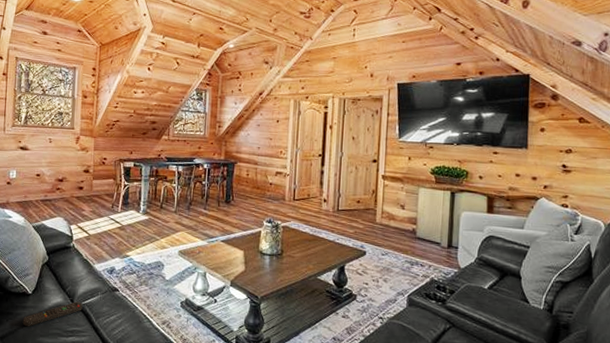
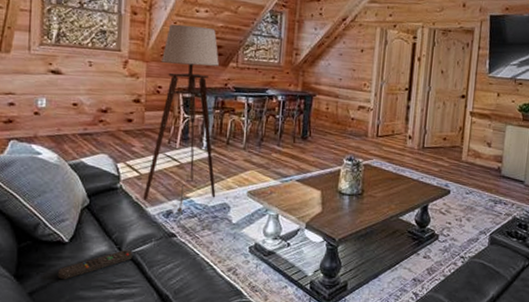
floor lamp: none [91,104,153,269] -> present [143,24,219,213]

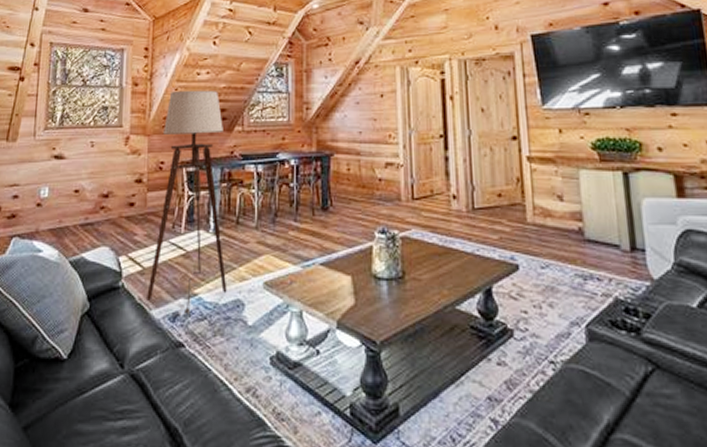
remote control: present [57,250,133,280] -> none [54,367,136,409]

